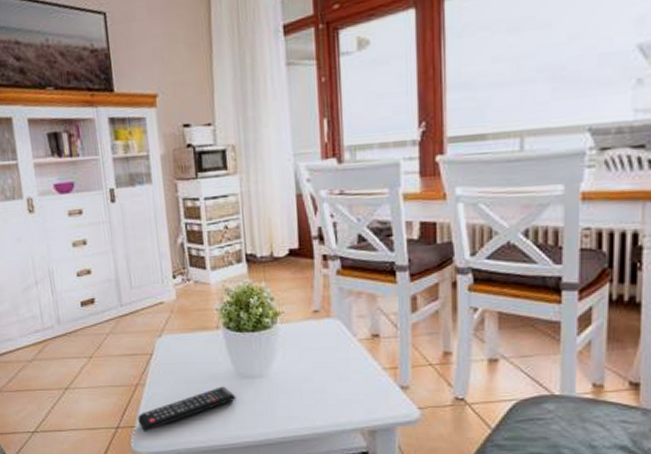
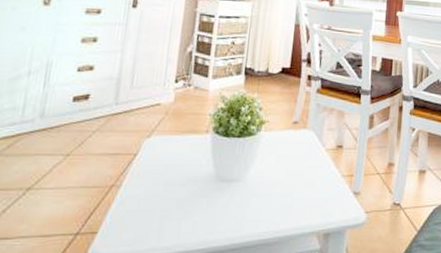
remote control: present [138,386,236,431] -> none [103,189,211,238]

